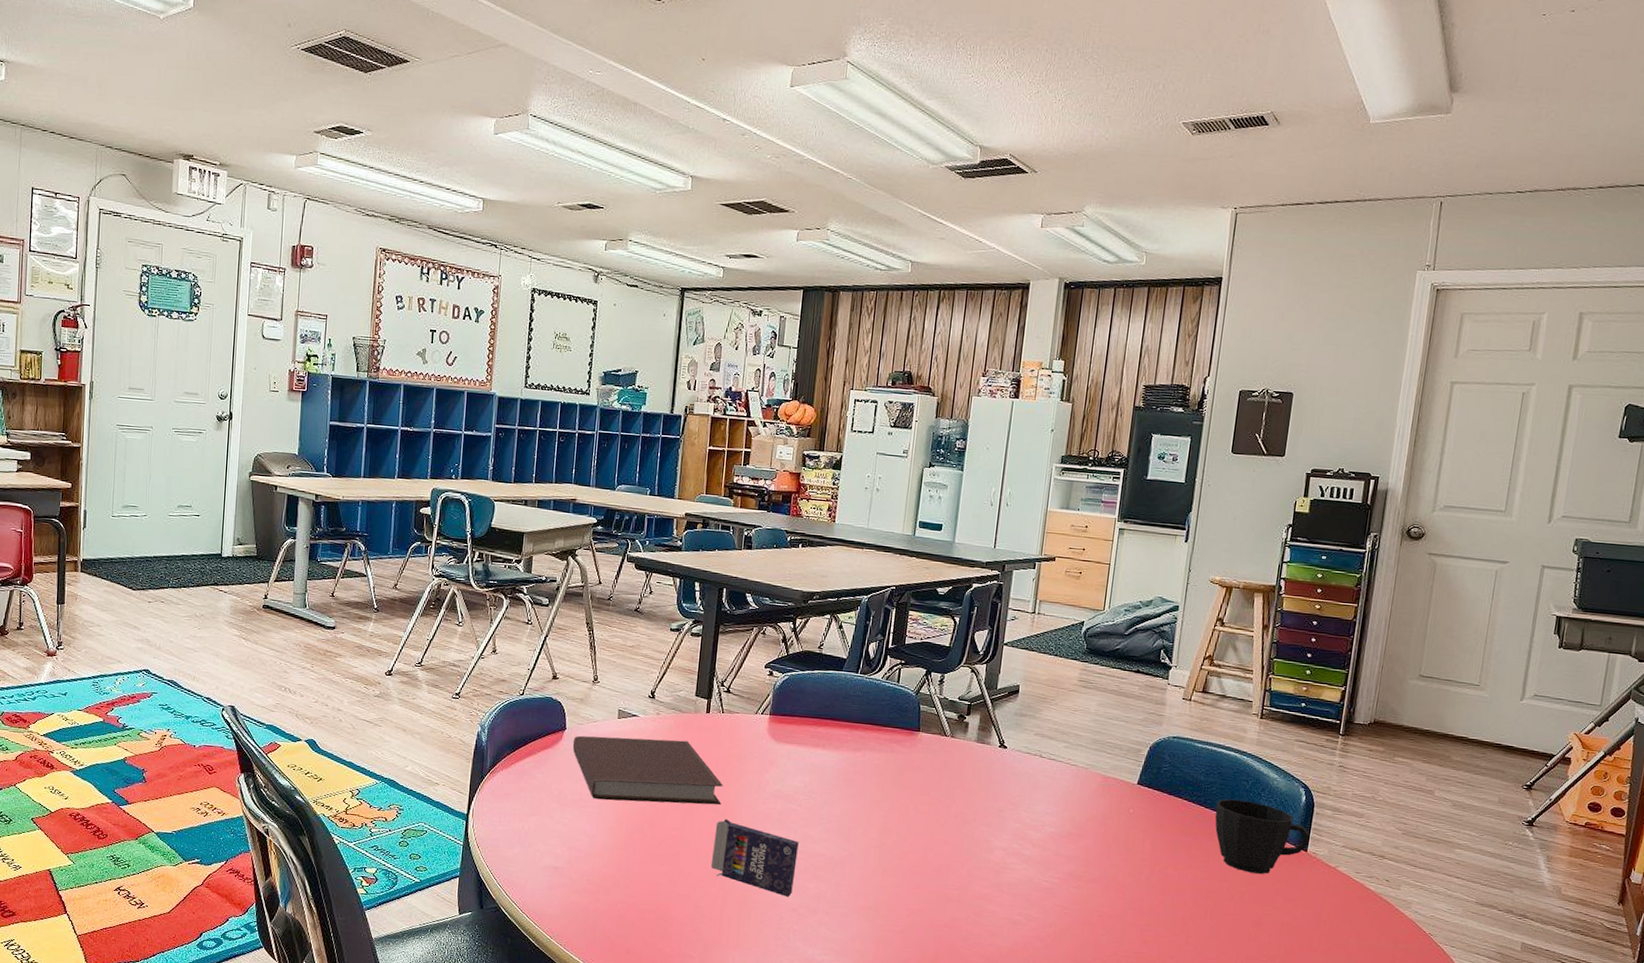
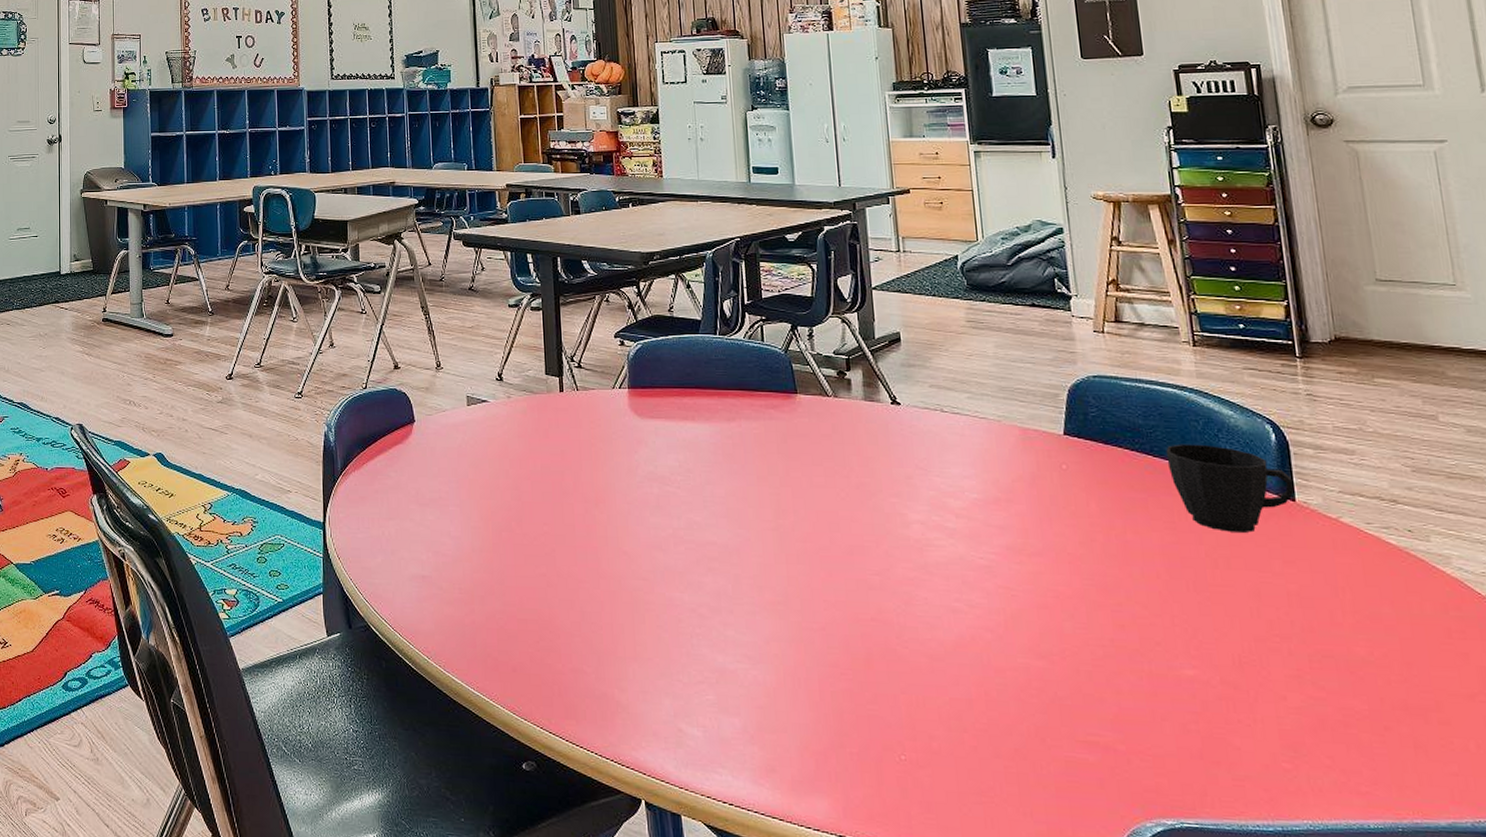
notebook: present [572,735,723,805] -> none [423,424,592,497]
crayon box: present [710,819,799,897] -> none [589,509,687,595]

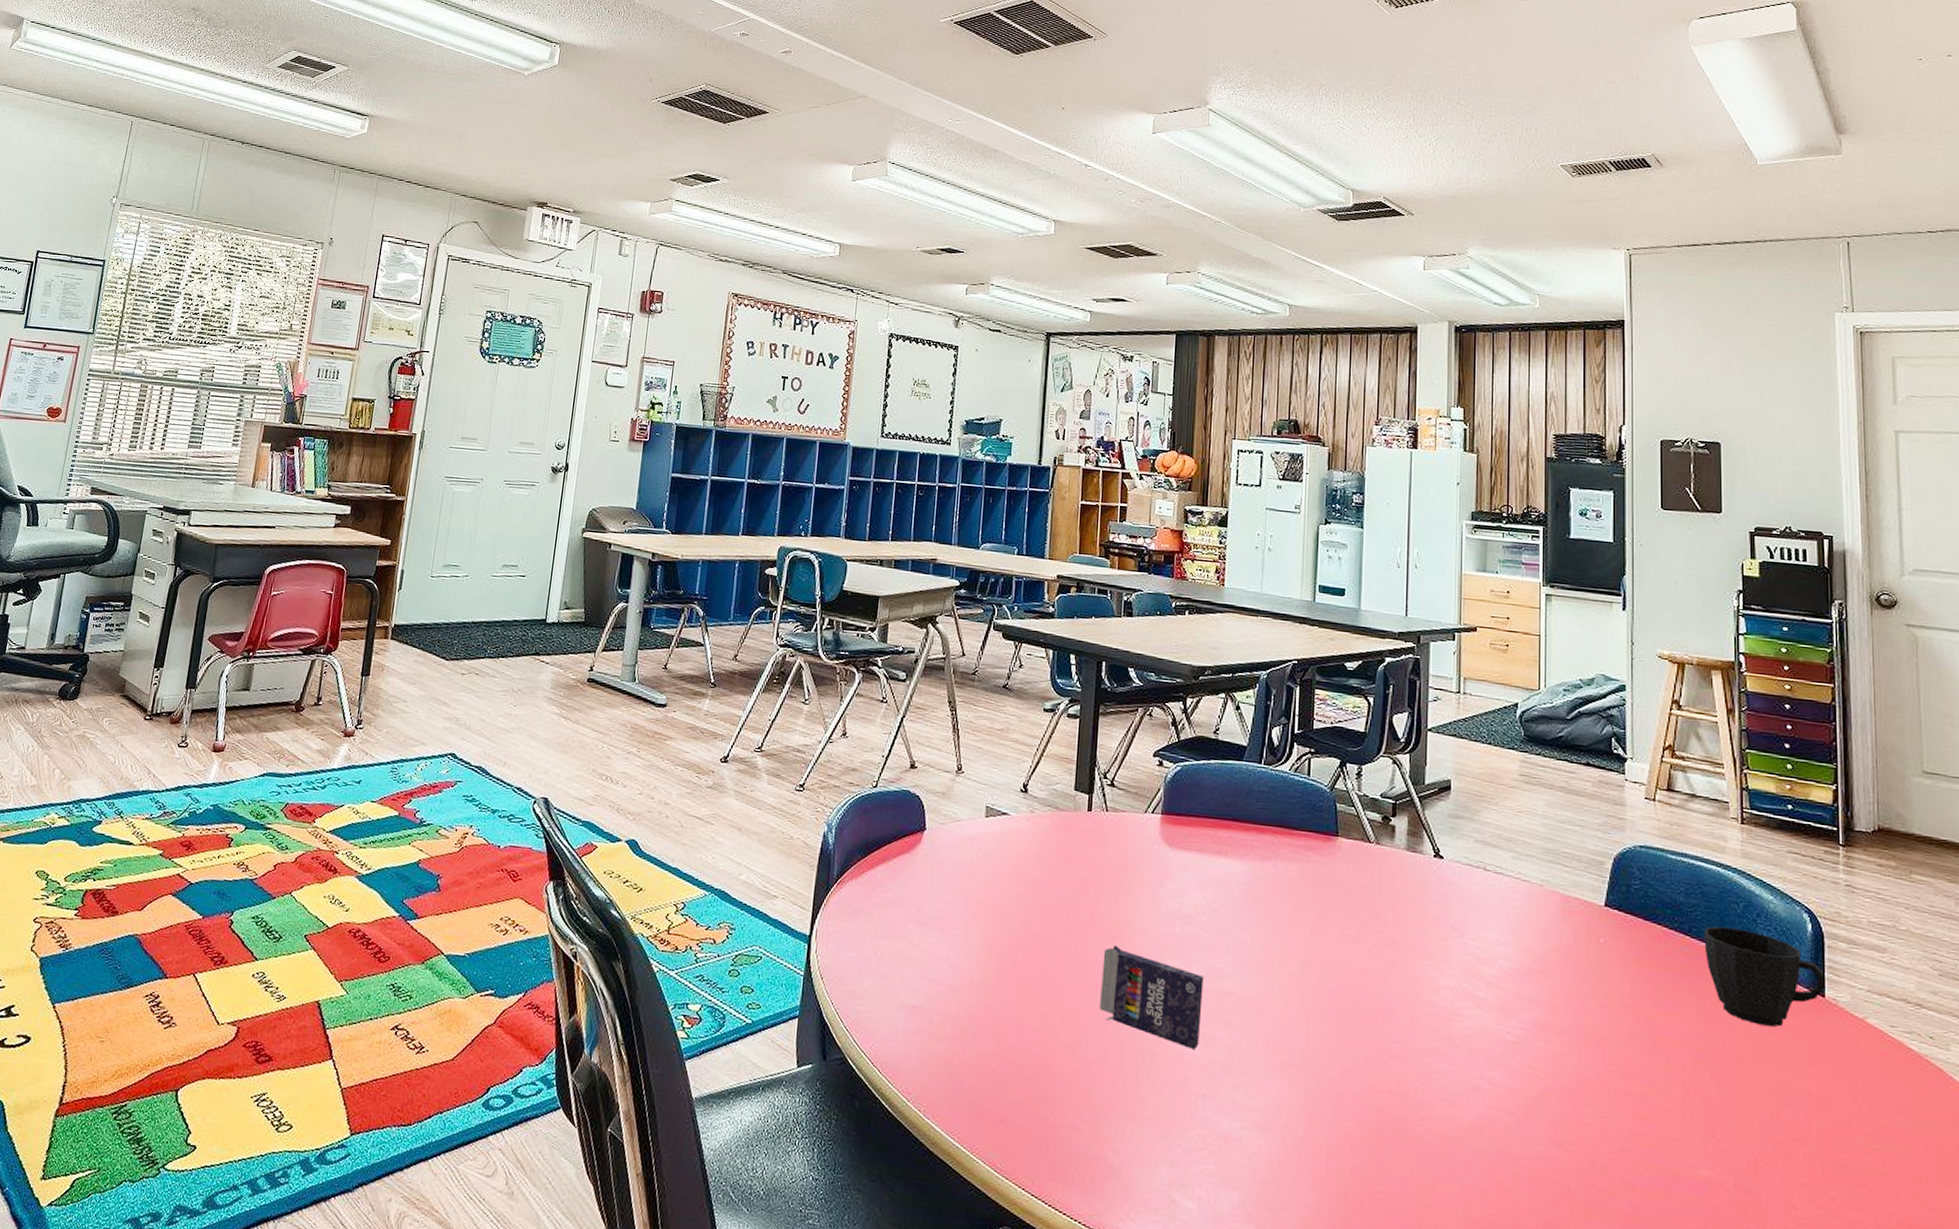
crayon box: none [589,509,687,595] -> present [1099,945,1204,1049]

